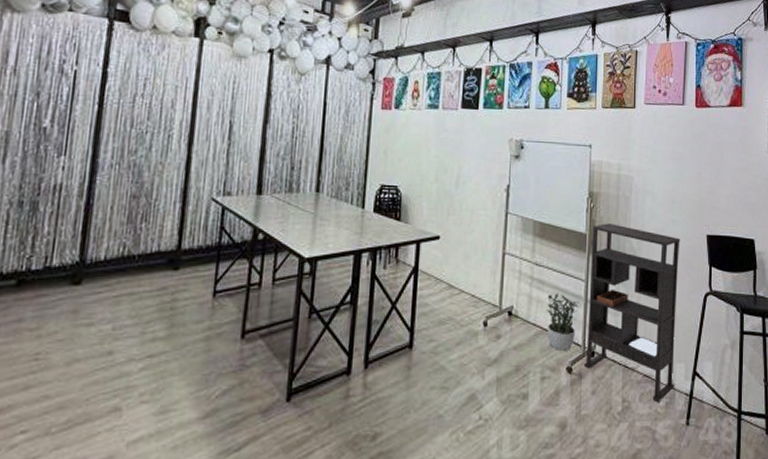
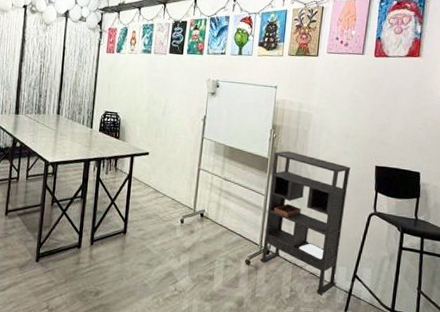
potted plant: present [545,293,580,351] -> none [230,203,259,248]

